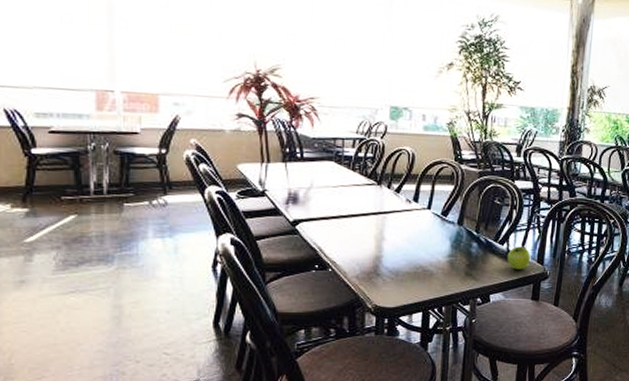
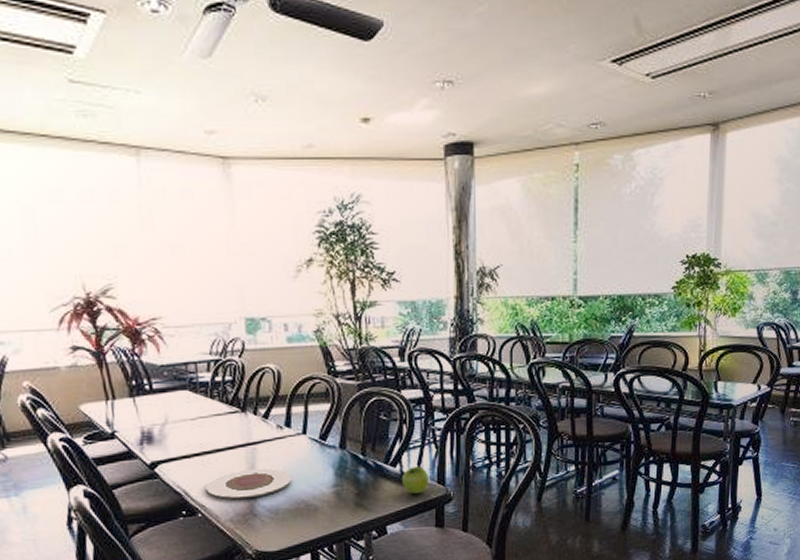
plate: none [339,234,414,260] -> present [206,468,292,500]

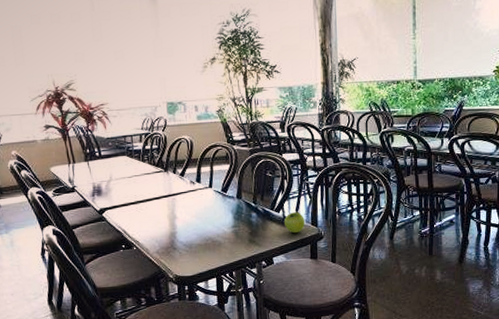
plate: present [206,468,292,500] -> none [139,213,202,237]

